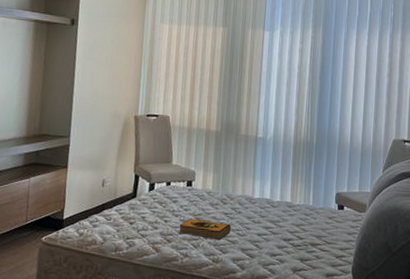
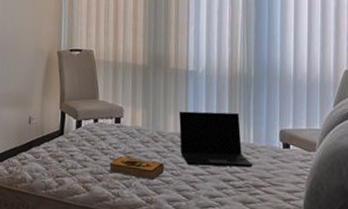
laptop: none [246,175,311,228] -> present [179,111,253,168]

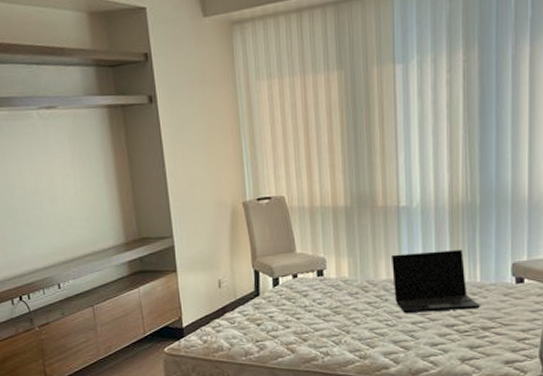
hardback book: present [109,156,165,181] -> none [314,312,378,334]

